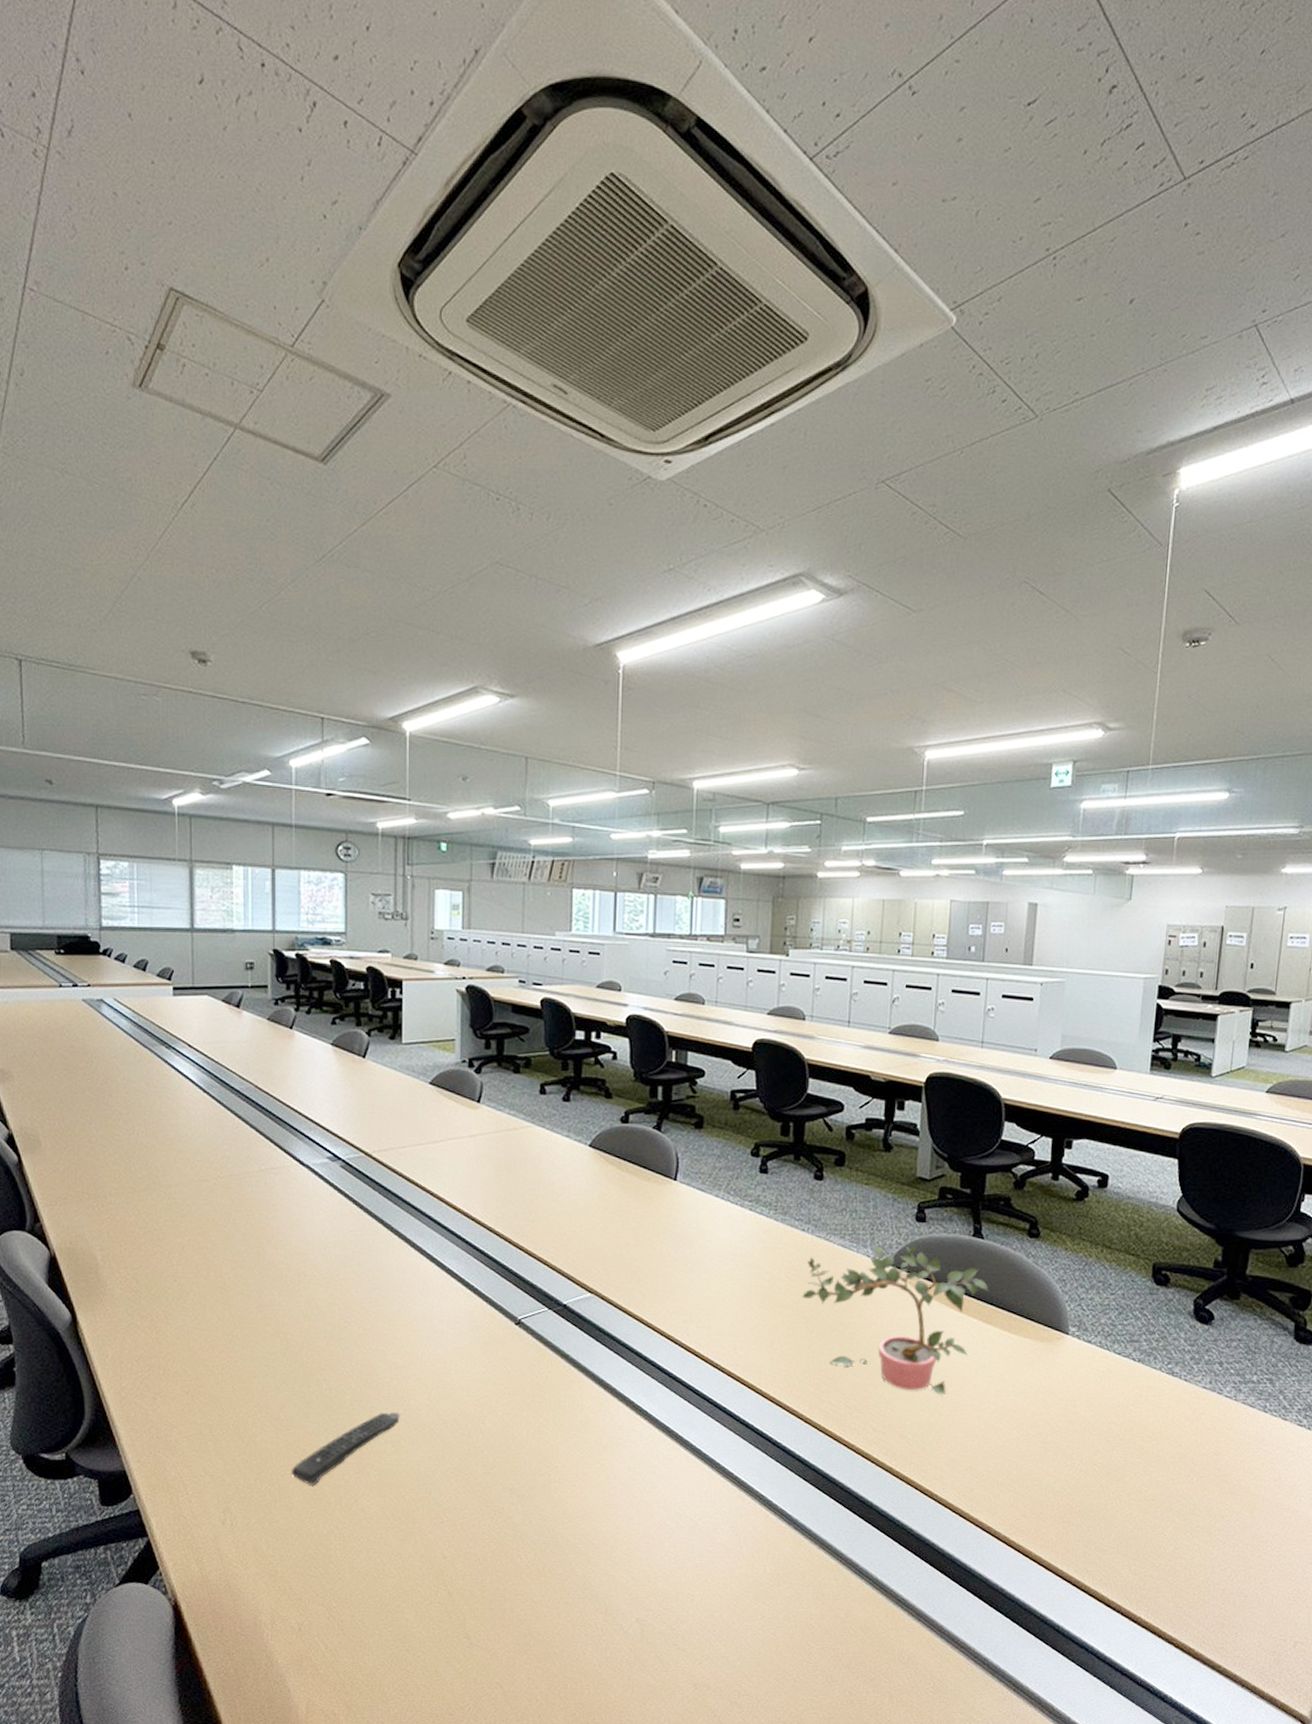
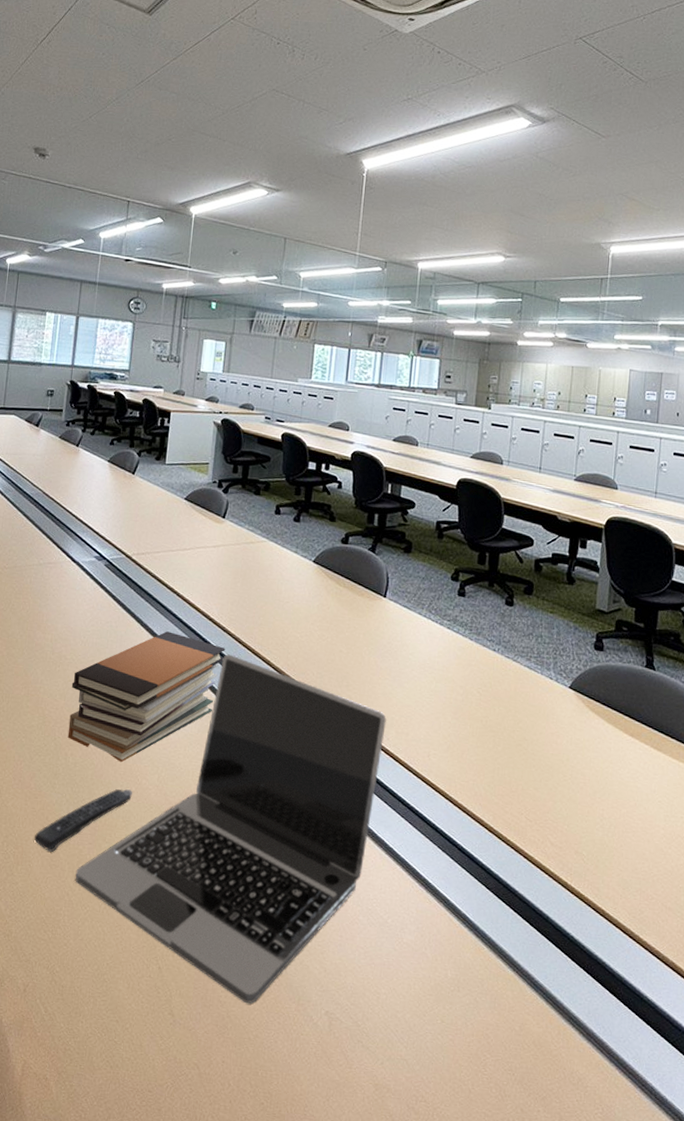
book stack: none [315,1236,494,1384] -> present [67,631,226,763]
laptop: none [343,1256,685,1618] -> present [75,654,386,1003]
potted plant: present [801,1246,989,1394] -> none [490,670,660,815]

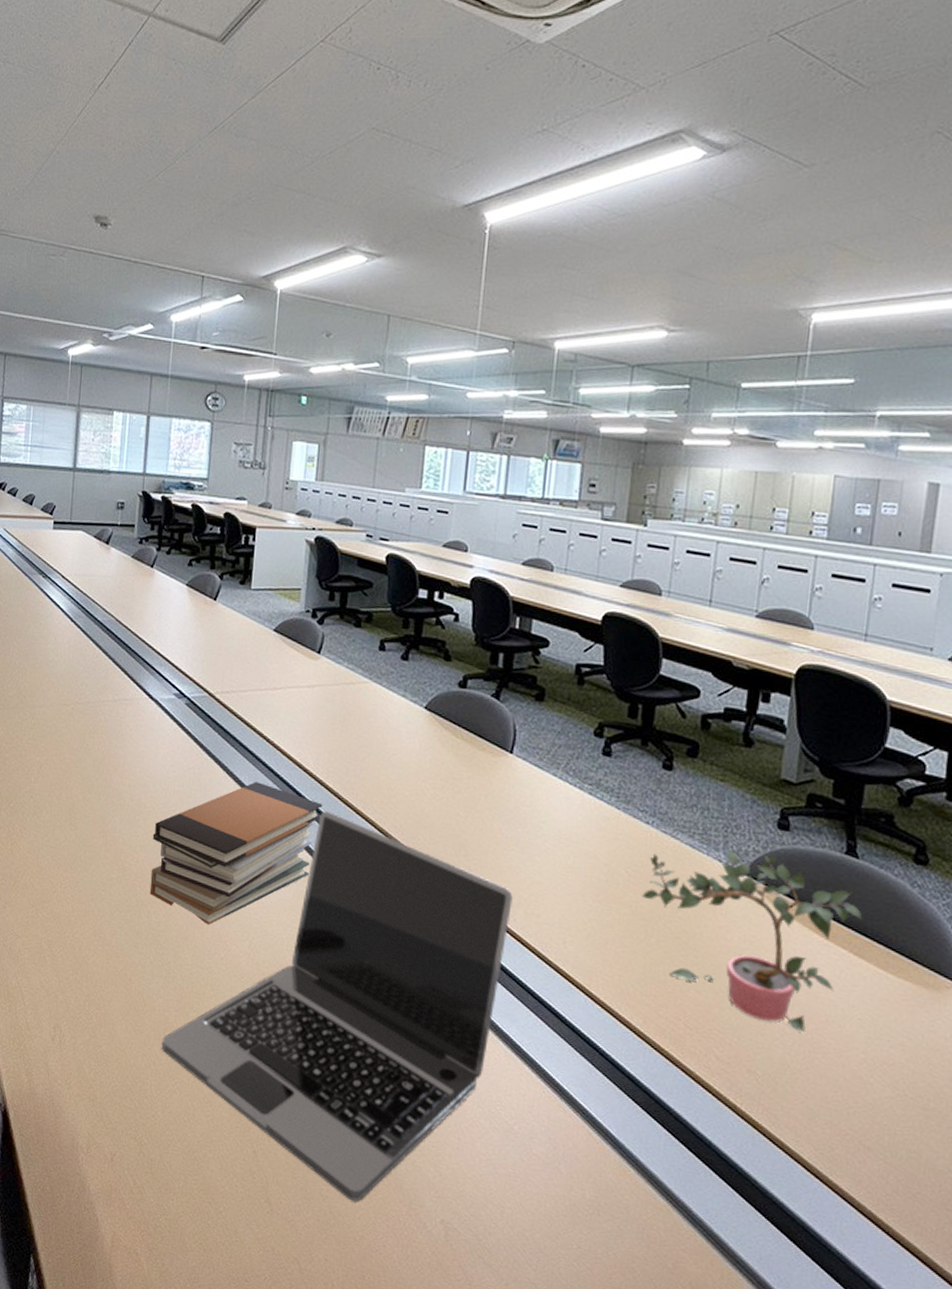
remote control: present [33,789,132,852] -> none [116,954,221,1016]
potted plant: none [490,670,660,815] -> present [641,851,863,1032]

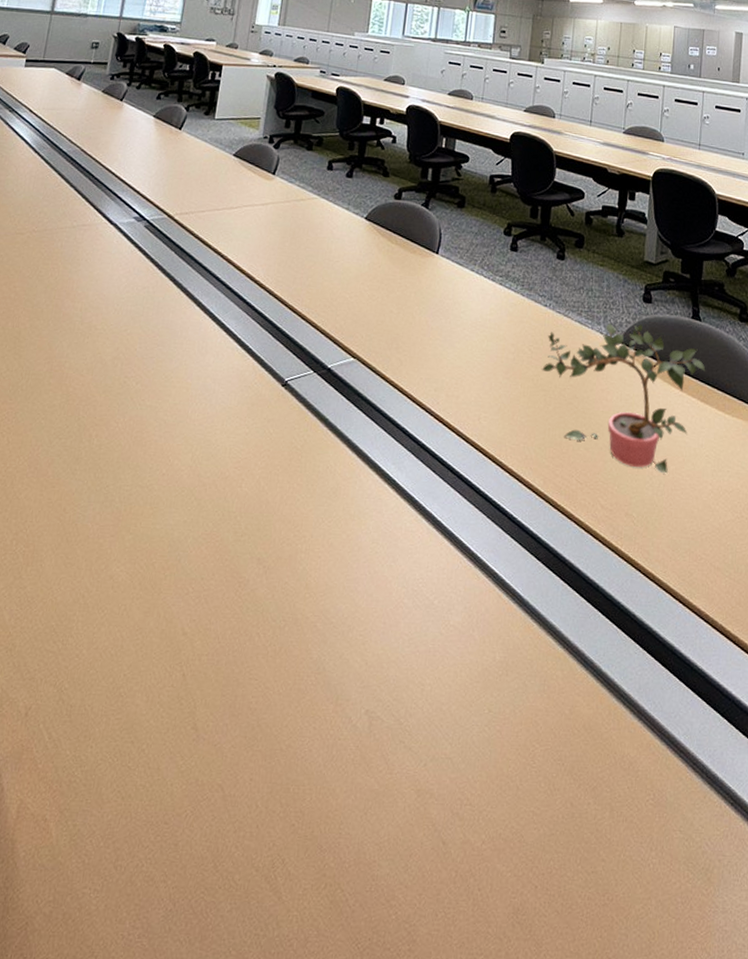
book stack: present [149,781,323,925] -> none [93,296,271,442]
laptop: present [161,811,513,1201] -> none [92,318,437,708]

